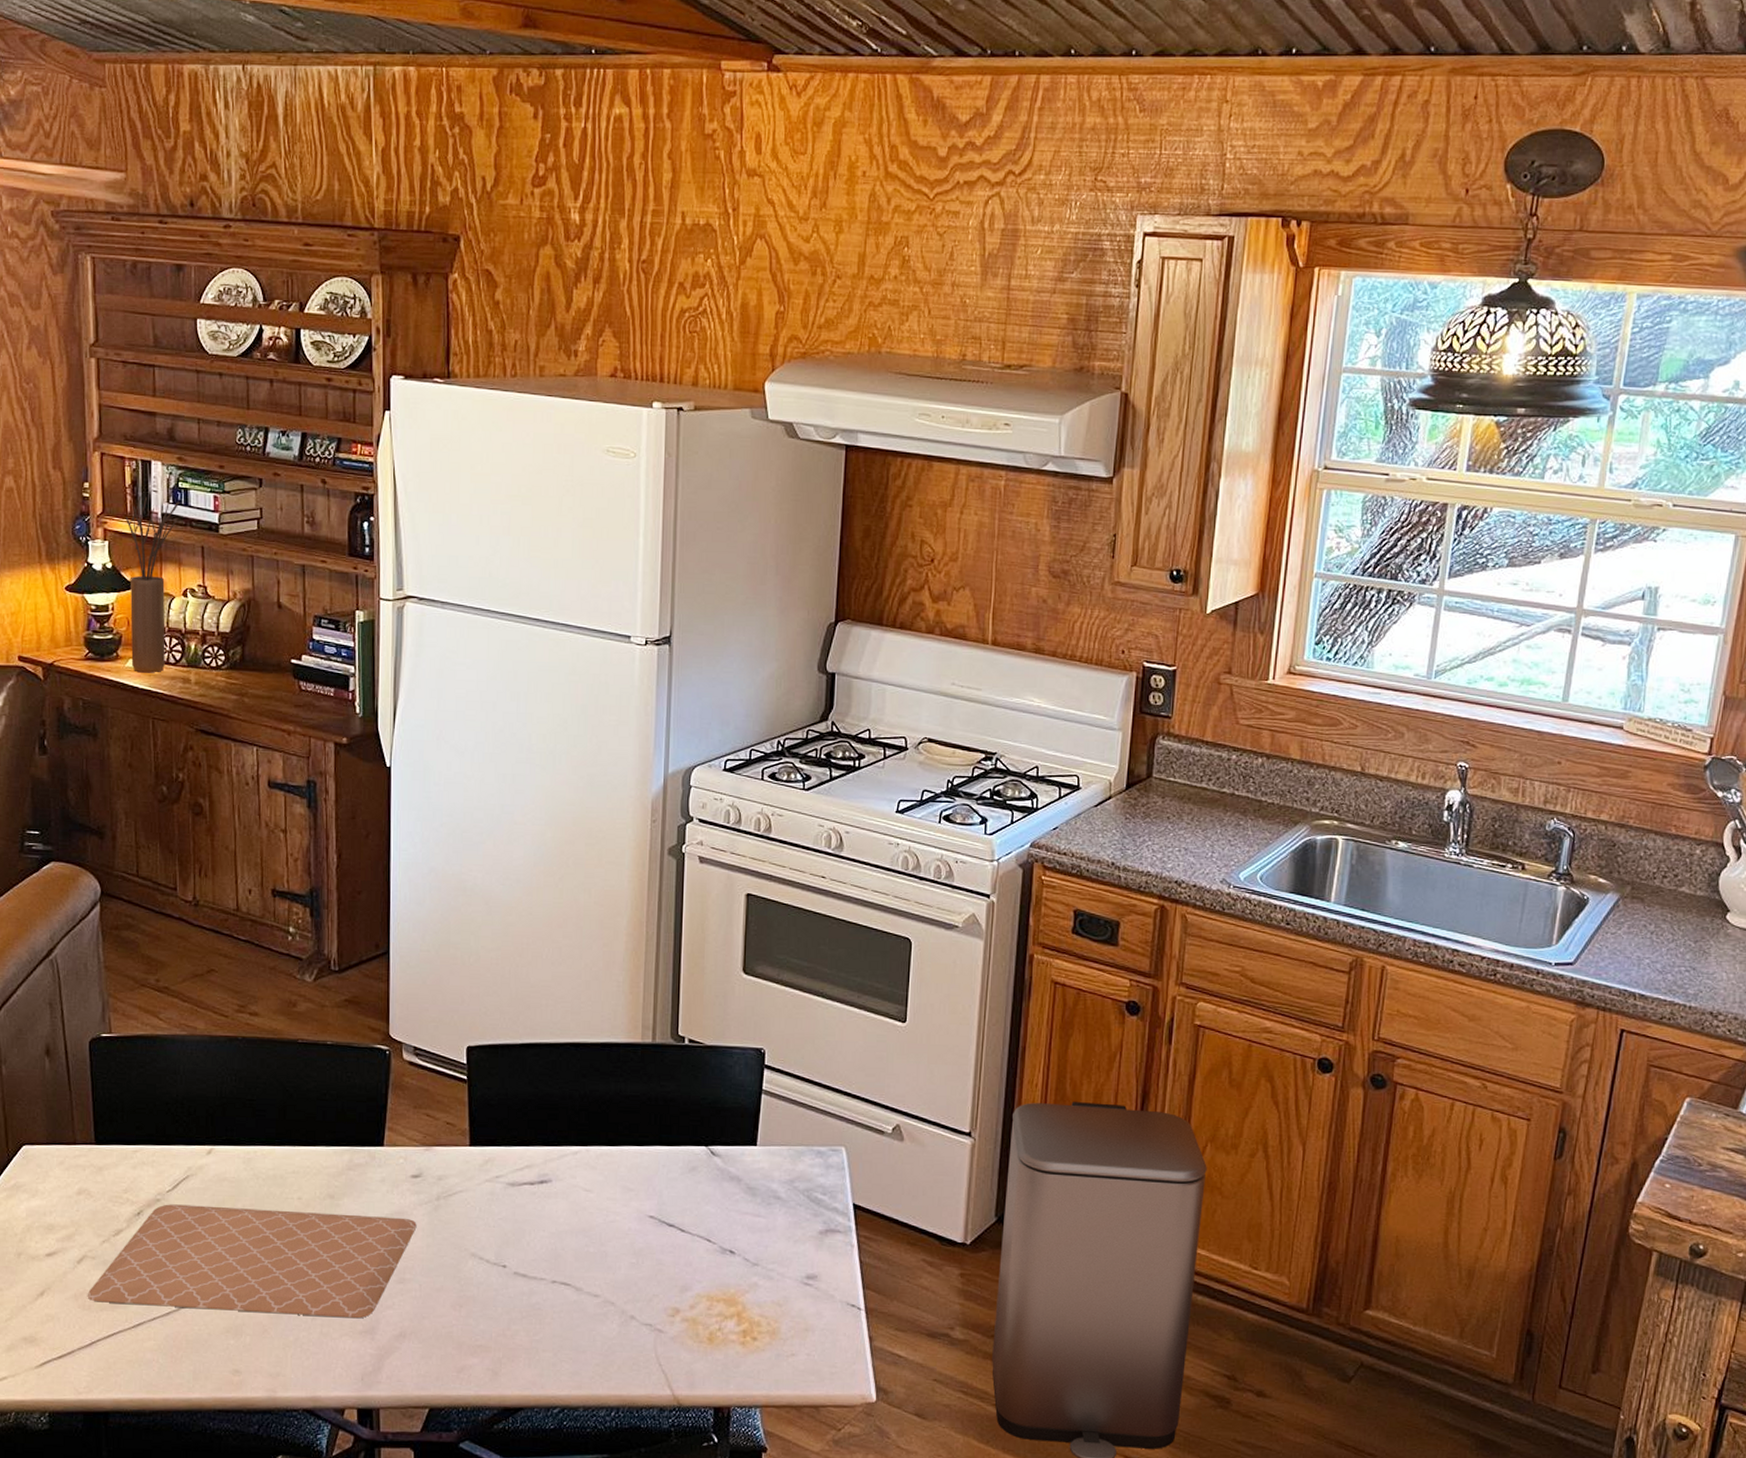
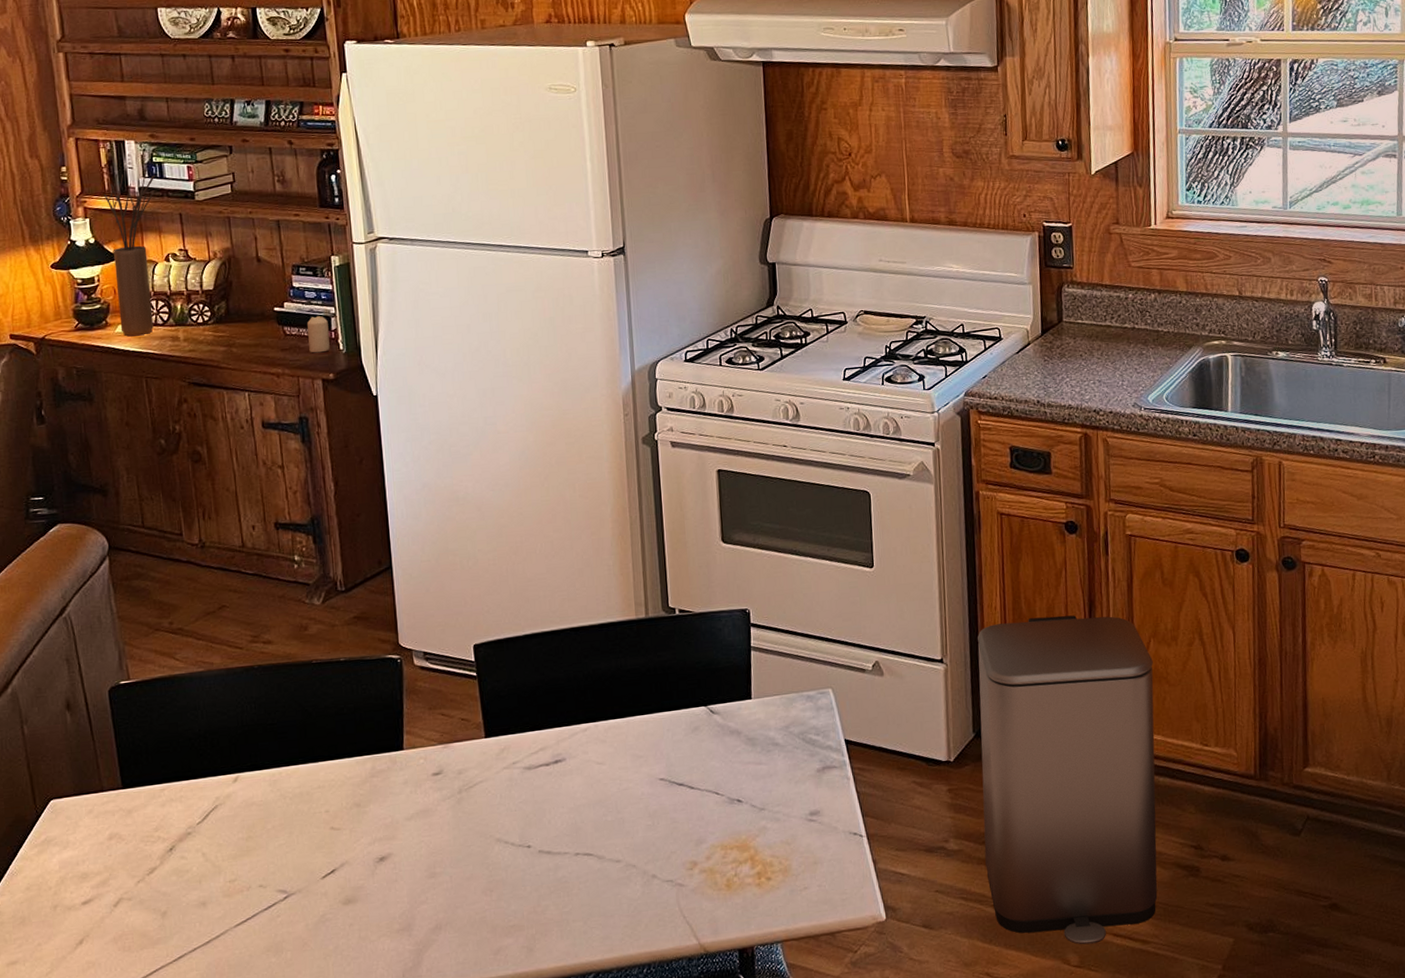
placemat: present [88,1204,417,1319] -> none [127,815,442,942]
candle: none [324,674,346,714] -> present [307,316,330,353]

